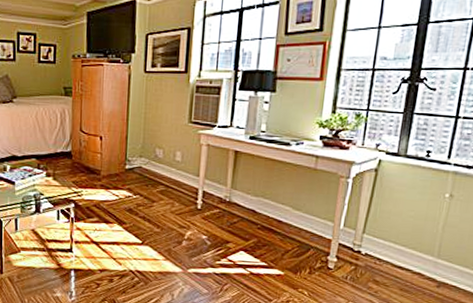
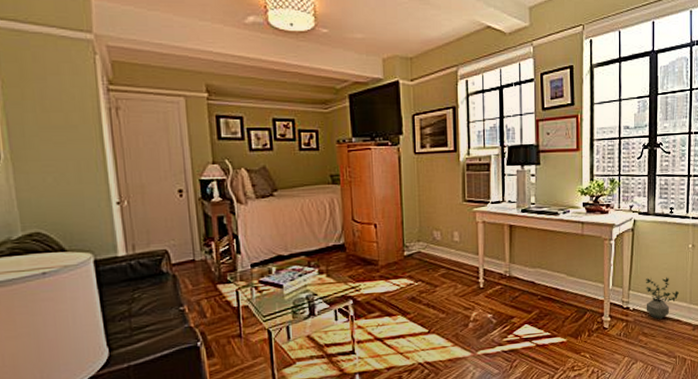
potted plant: none [381,223,425,270] -> present [645,277,679,320]

